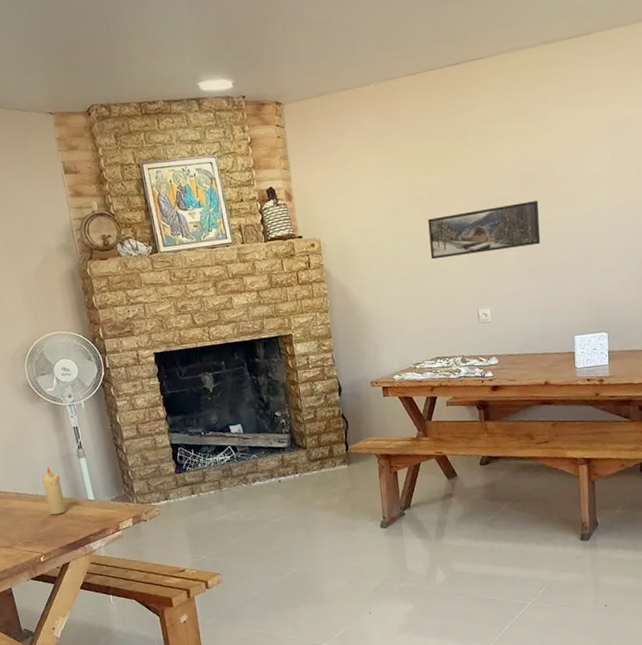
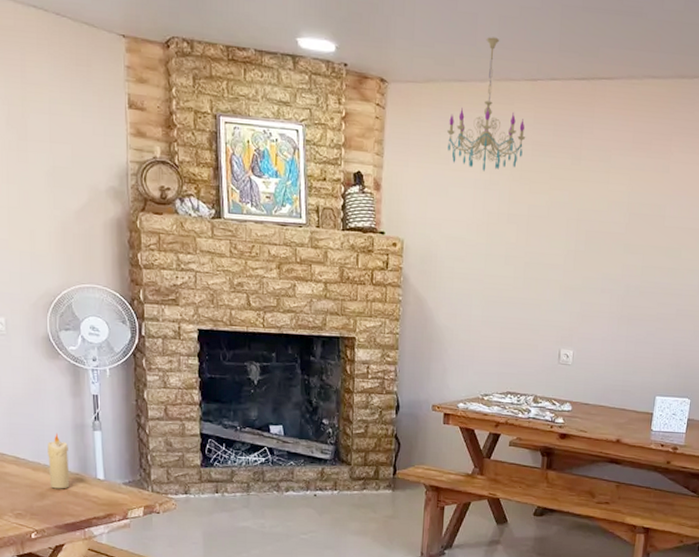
chandelier: none [343,44,414,164] -> present [447,37,526,171]
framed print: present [427,201,541,260] -> none [519,241,643,292]

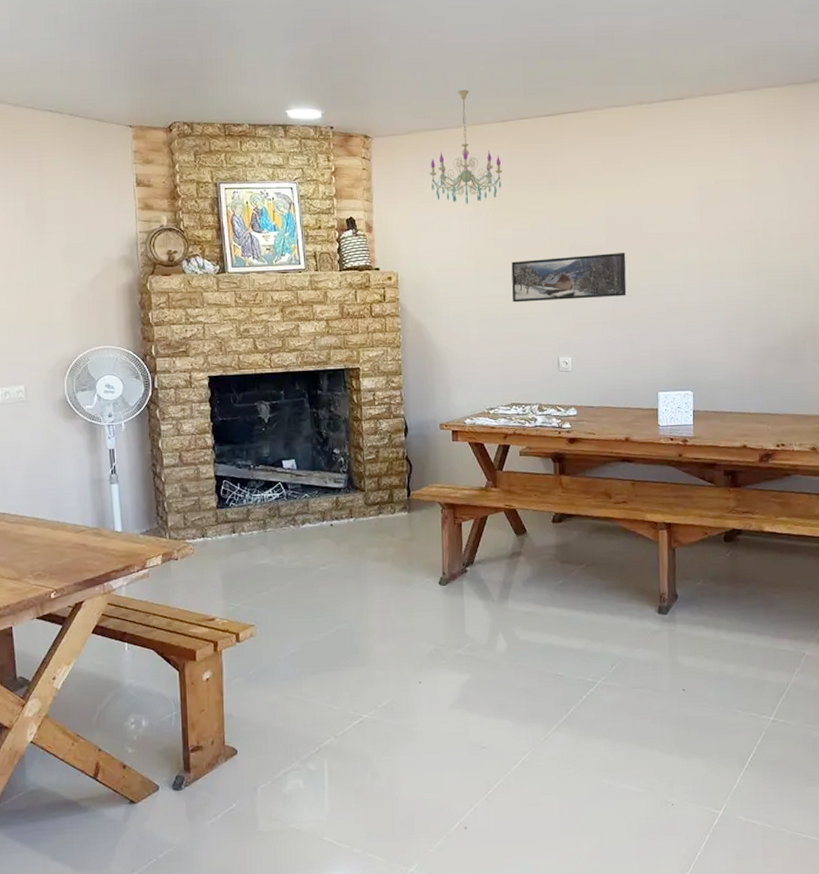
candle: present [47,433,70,489] -> none [66,490,89,546]
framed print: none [519,241,643,292] -> present [511,253,627,303]

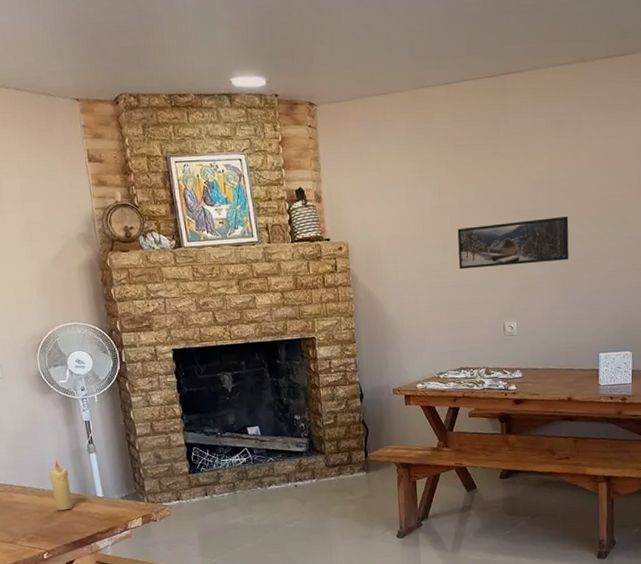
candle: none [66,490,89,546] -> present [49,460,74,511]
chandelier: present [430,89,503,204] -> none [375,51,448,171]

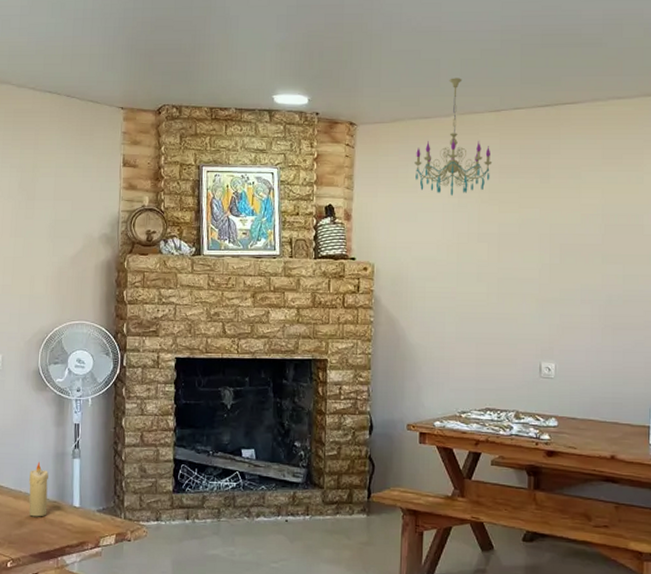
chandelier: none [375,51,448,171] -> present [415,78,493,196]
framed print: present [457,217,569,270] -> none [493,254,623,302]

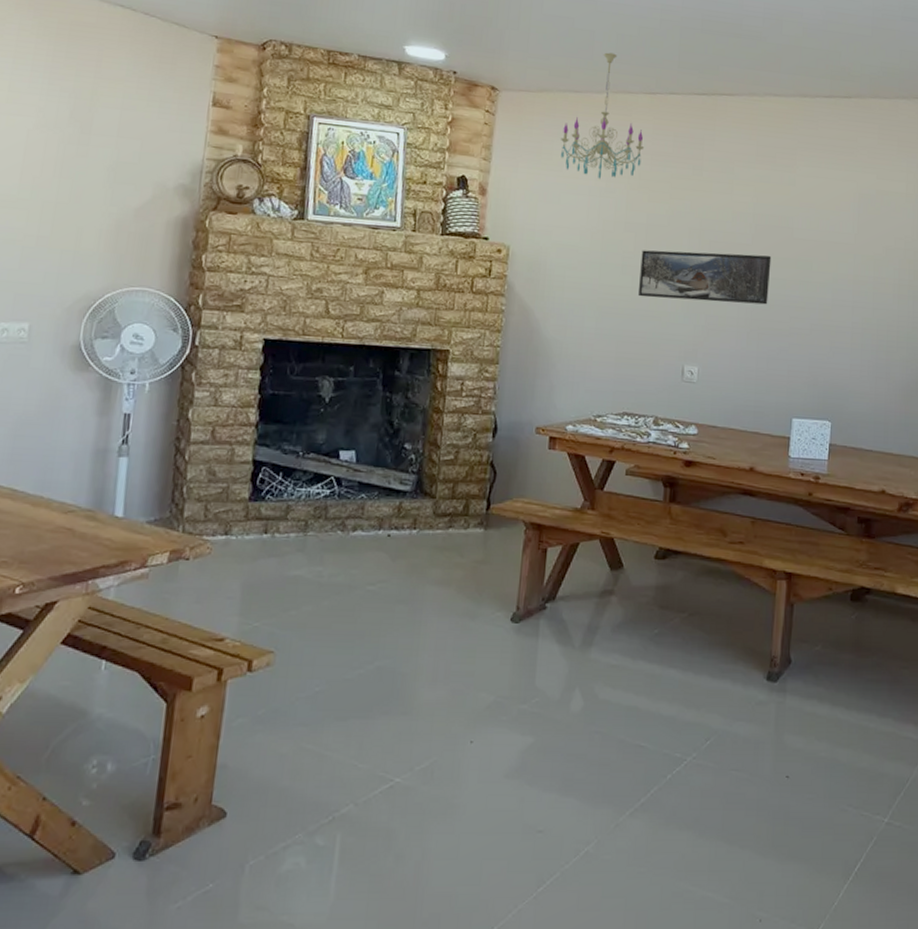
candle: present [28,461,49,517] -> none [51,459,83,530]
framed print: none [493,254,623,302] -> present [637,250,772,305]

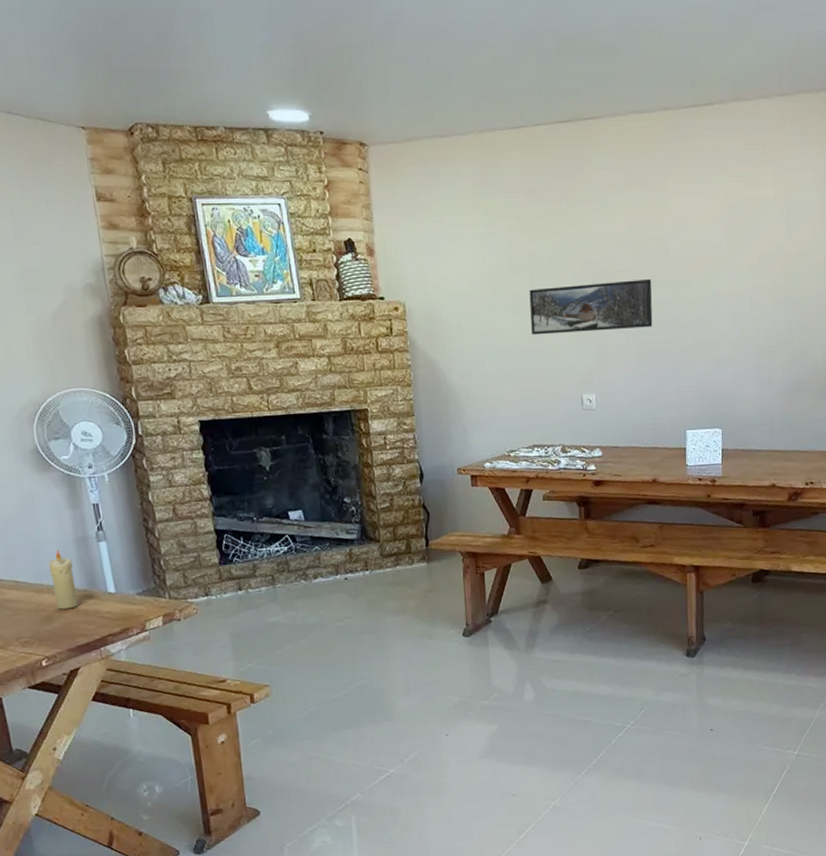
candle: none [51,459,83,530] -> present [48,549,79,610]
chandelier: present [561,52,645,179] -> none [436,89,517,224]

